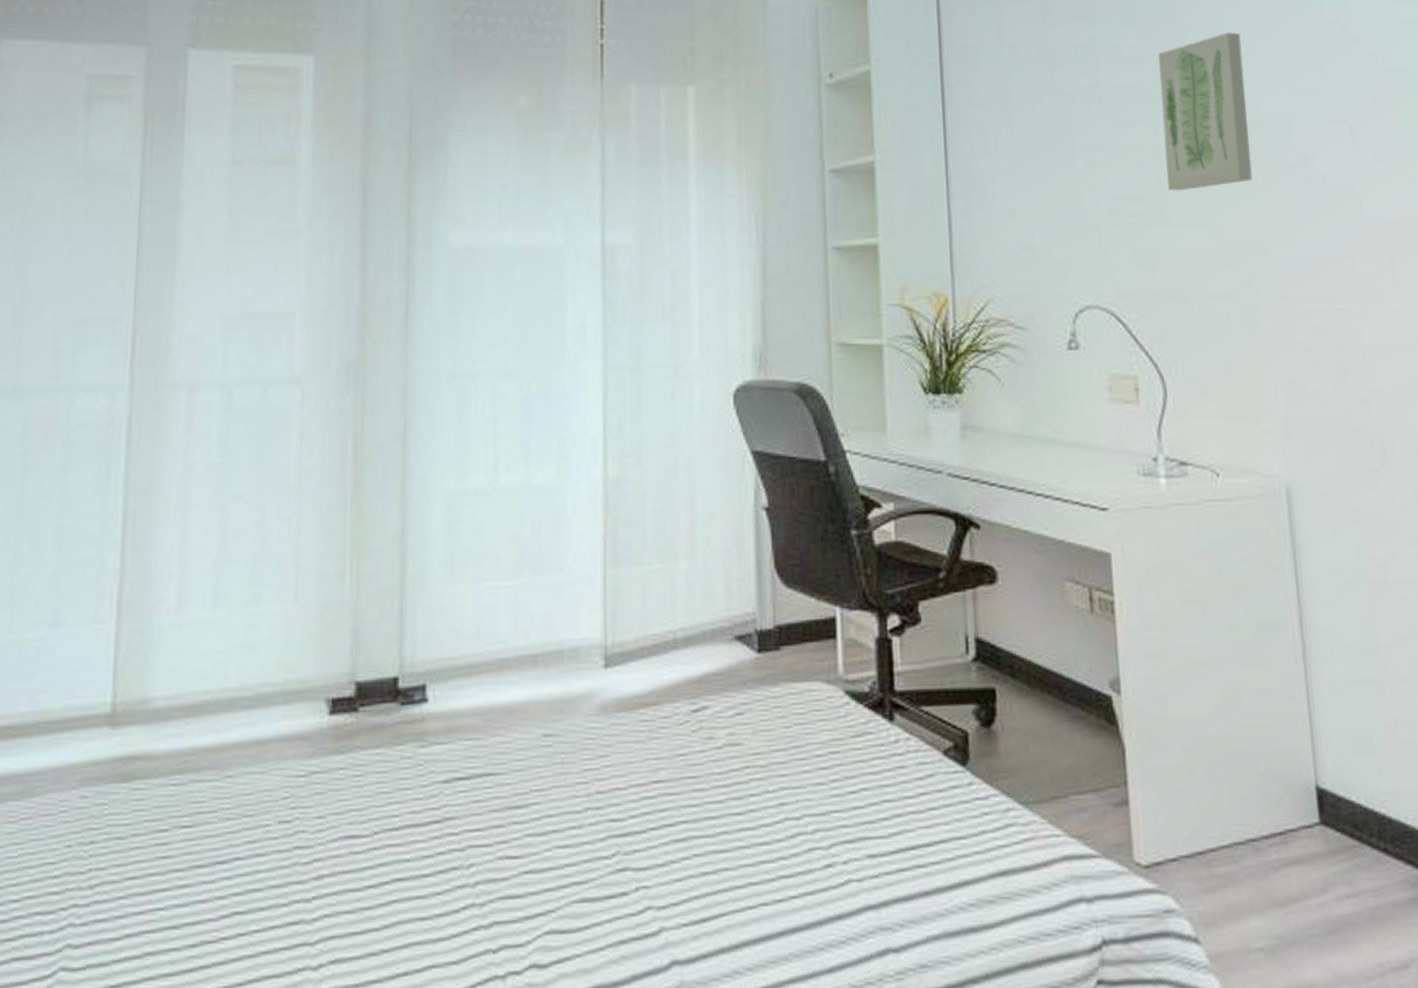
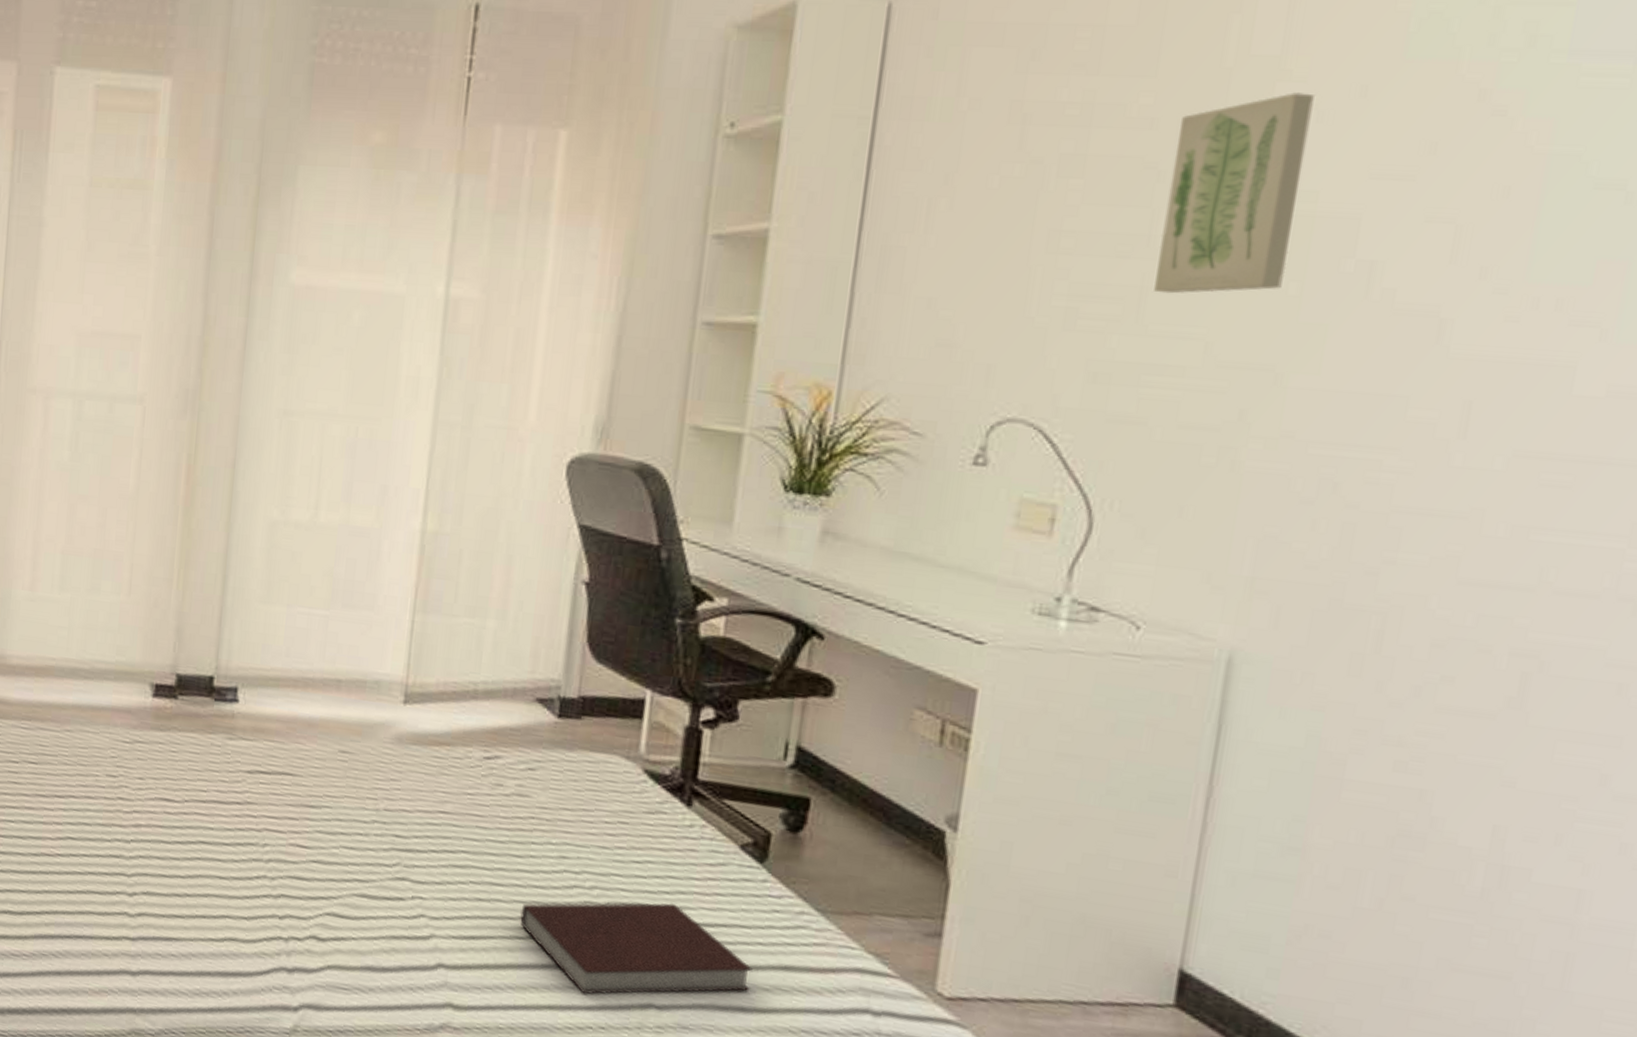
notebook: none [749,828,976,956] -> present [520,902,753,995]

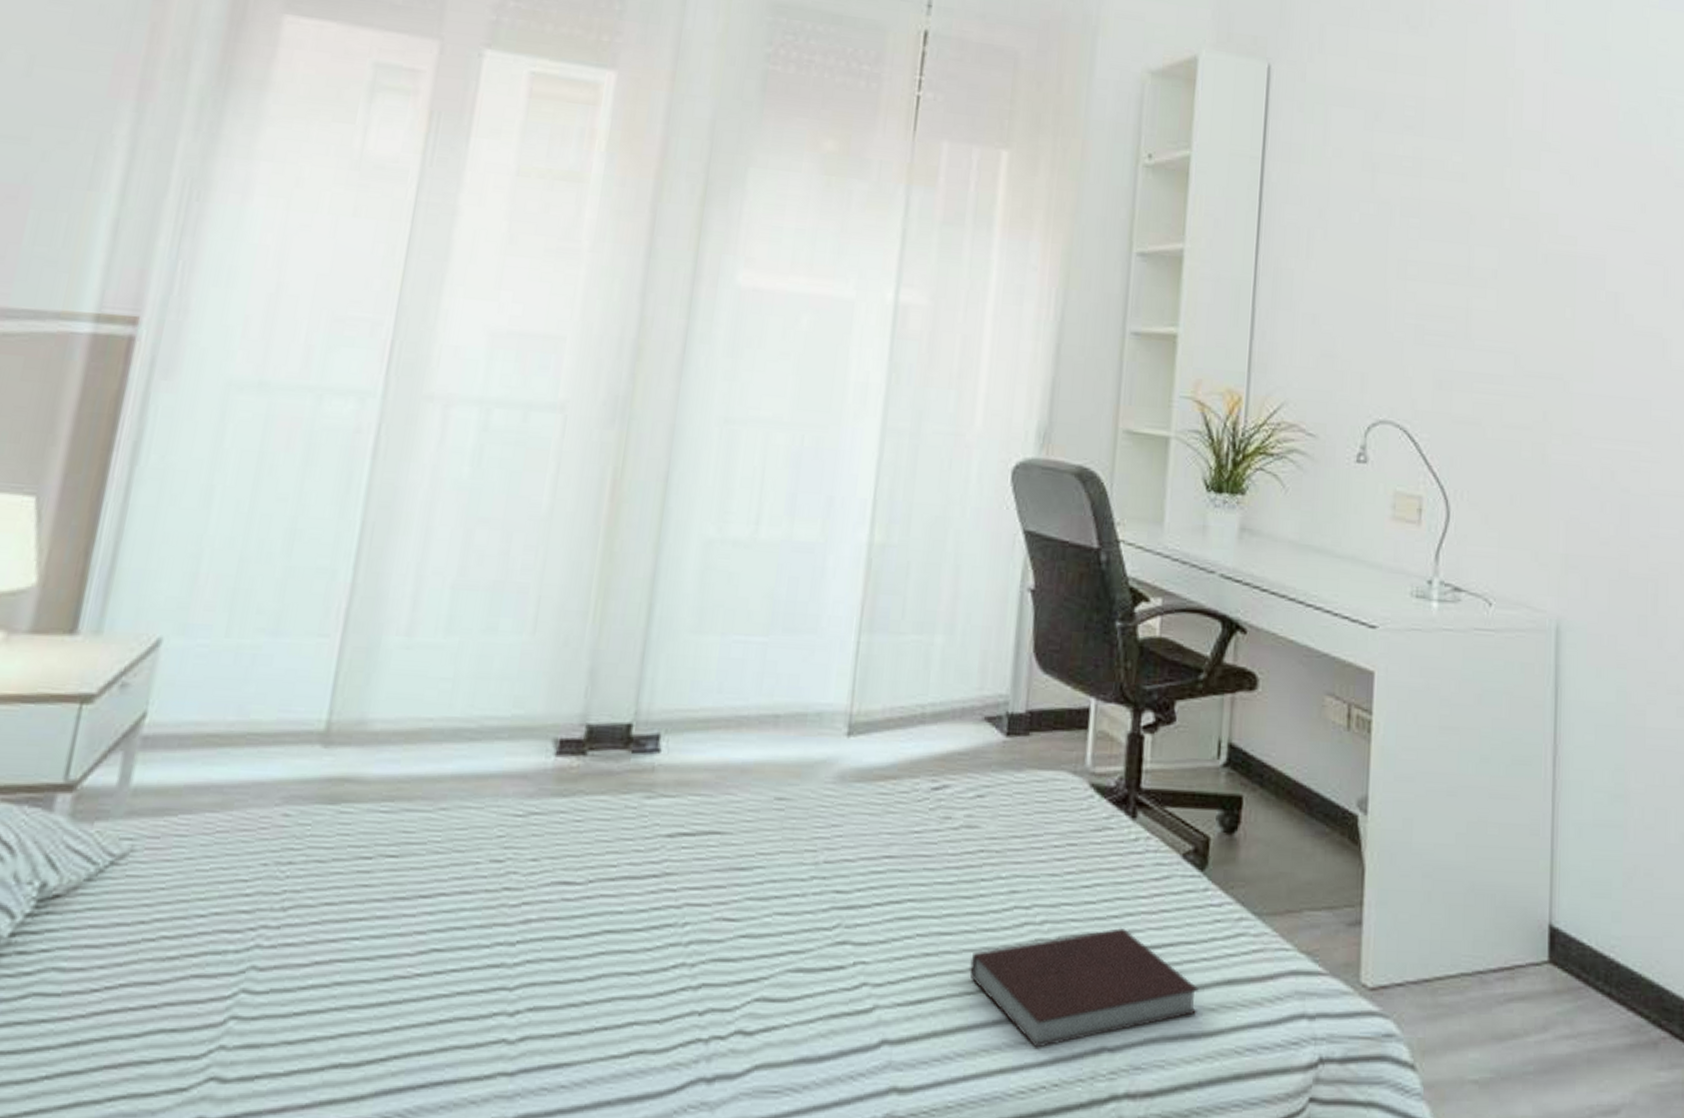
wall art: present [1154,92,1314,294] -> none [1476,160,1566,315]

